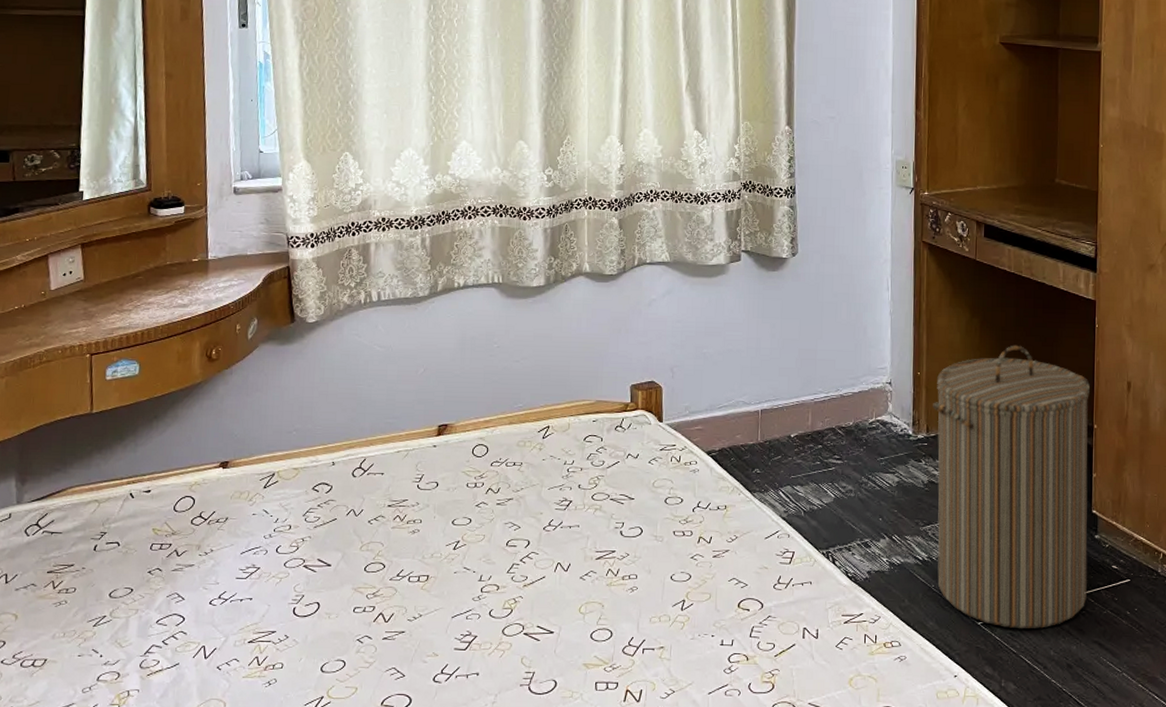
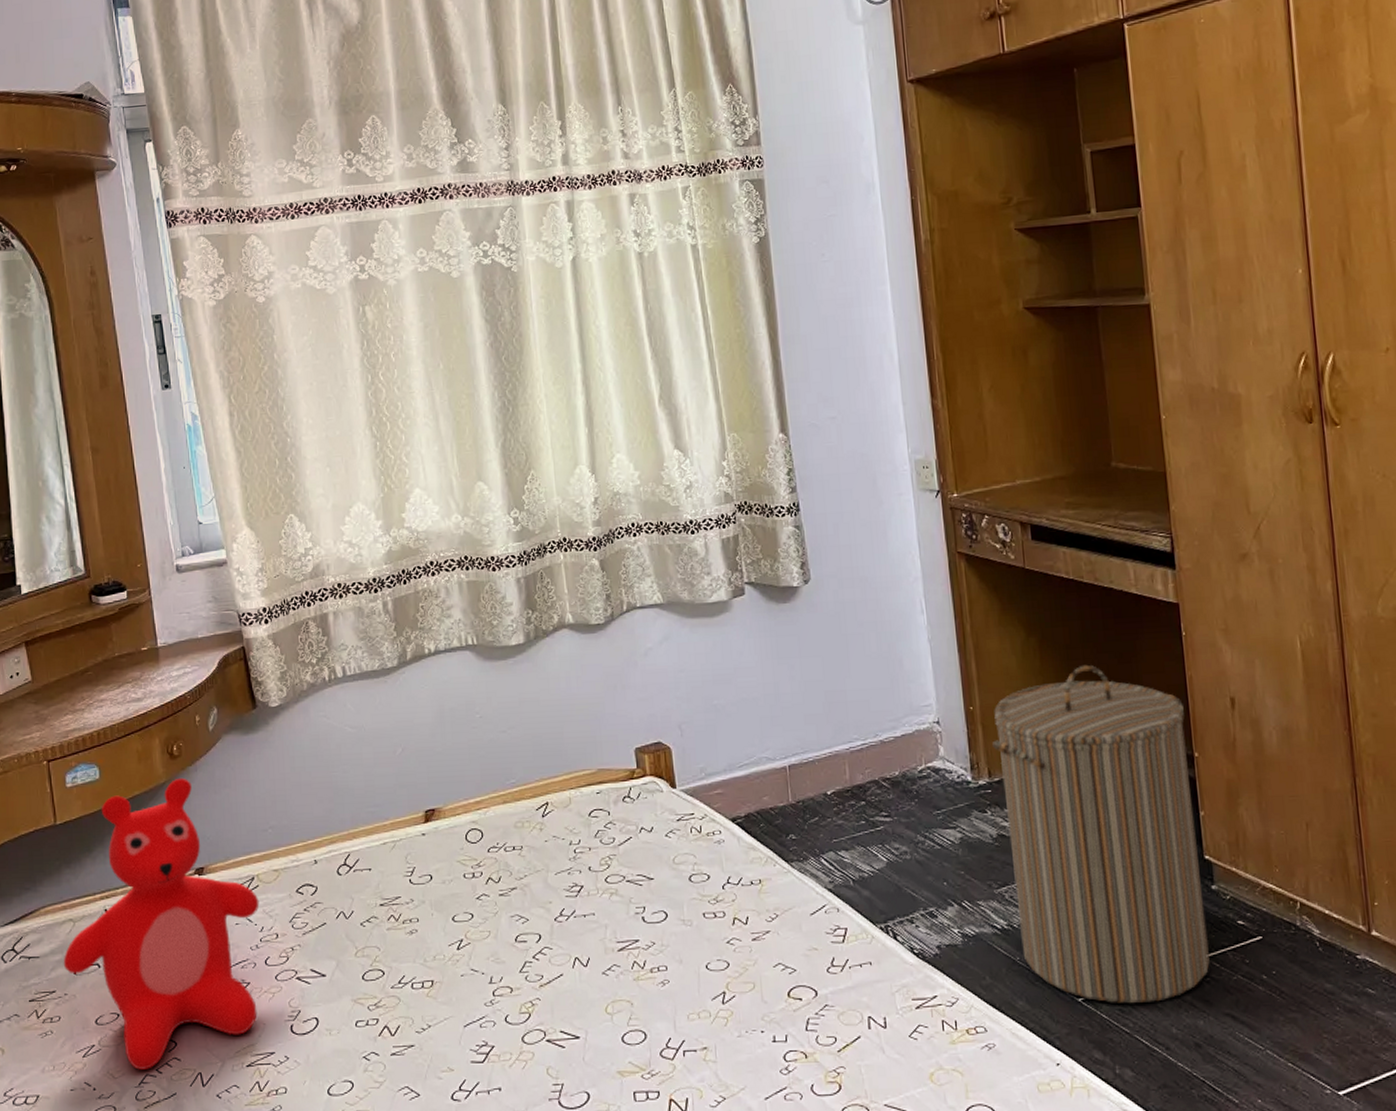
teddy bear: none [84,379,277,641] -> present [63,777,260,1070]

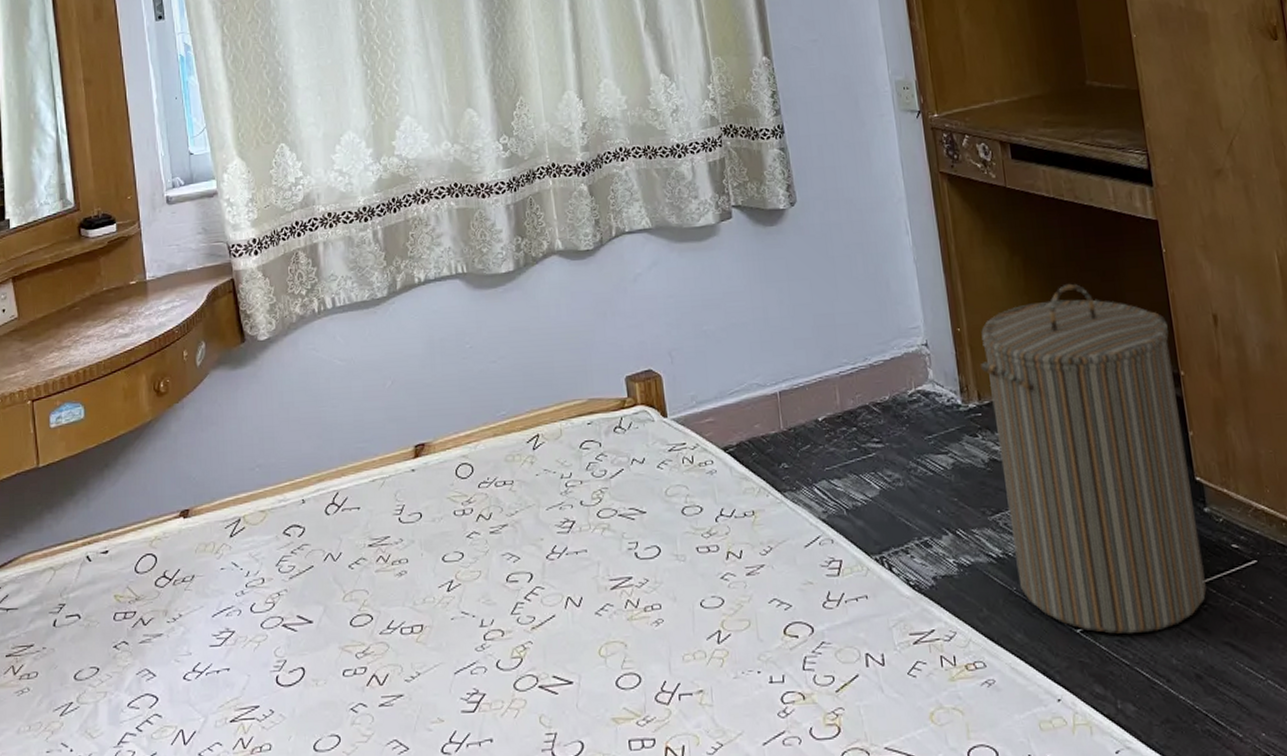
teddy bear: present [63,777,260,1070] -> none [42,415,246,728]

